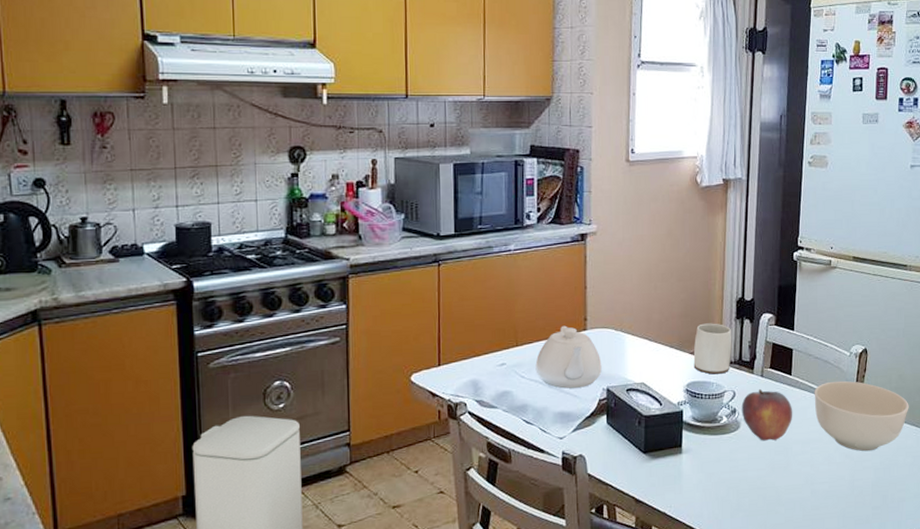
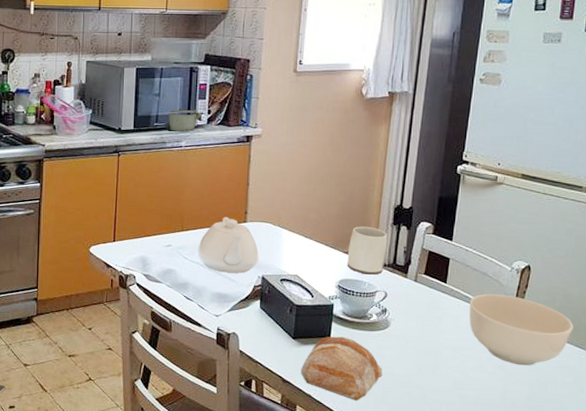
cooking pot: none [488,206,532,235] -> present [163,108,203,133]
bread: none [653,444,737,512] -> present [300,336,383,401]
fruit: present [741,388,793,441] -> none [392,292,446,343]

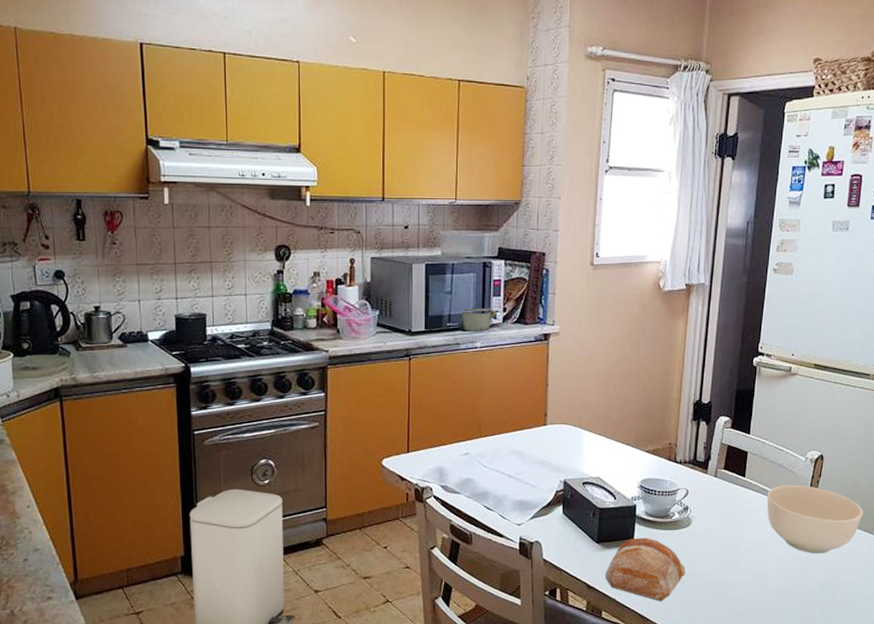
teapot: present [197,216,259,273] -> none [497,420,560,479]
mug: present [347,226,388,275] -> none [648,423,688,473]

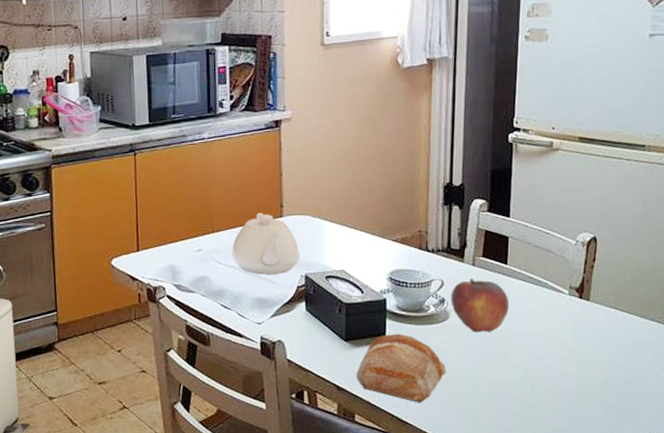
cooking pot: present [456,306,498,333] -> none [181,95,225,123]
teapot: none [497,420,560,479] -> present [231,212,300,275]
fruit: none [693,488,745,538] -> present [450,277,510,333]
bowl: present [766,484,863,554] -> none [534,271,648,347]

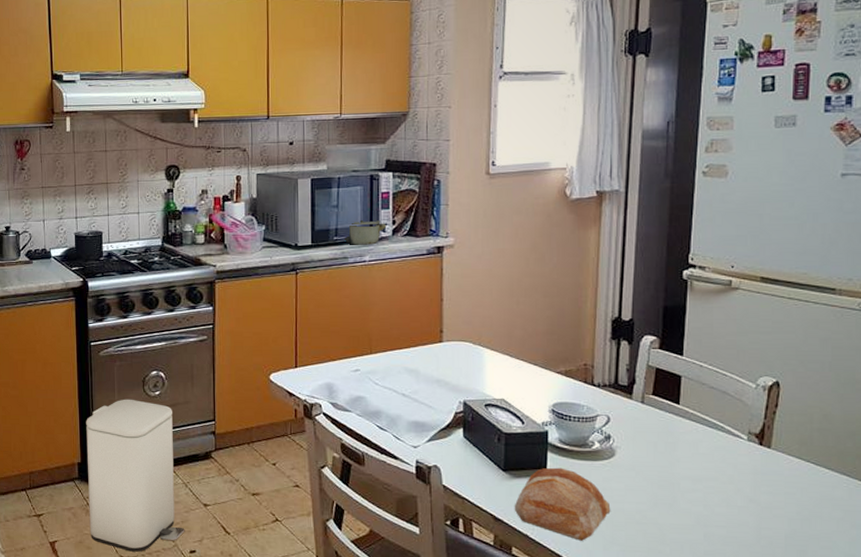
cooking pot: none [181,95,225,123] -> present [343,219,387,246]
teapot: present [231,212,300,275] -> none [389,336,458,399]
fruit: present [450,277,510,333] -> none [617,415,681,473]

